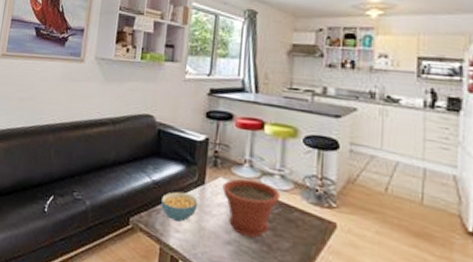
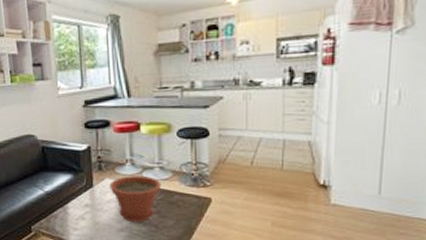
cereal bowl: present [161,191,198,222] -> none [57,197,90,221]

